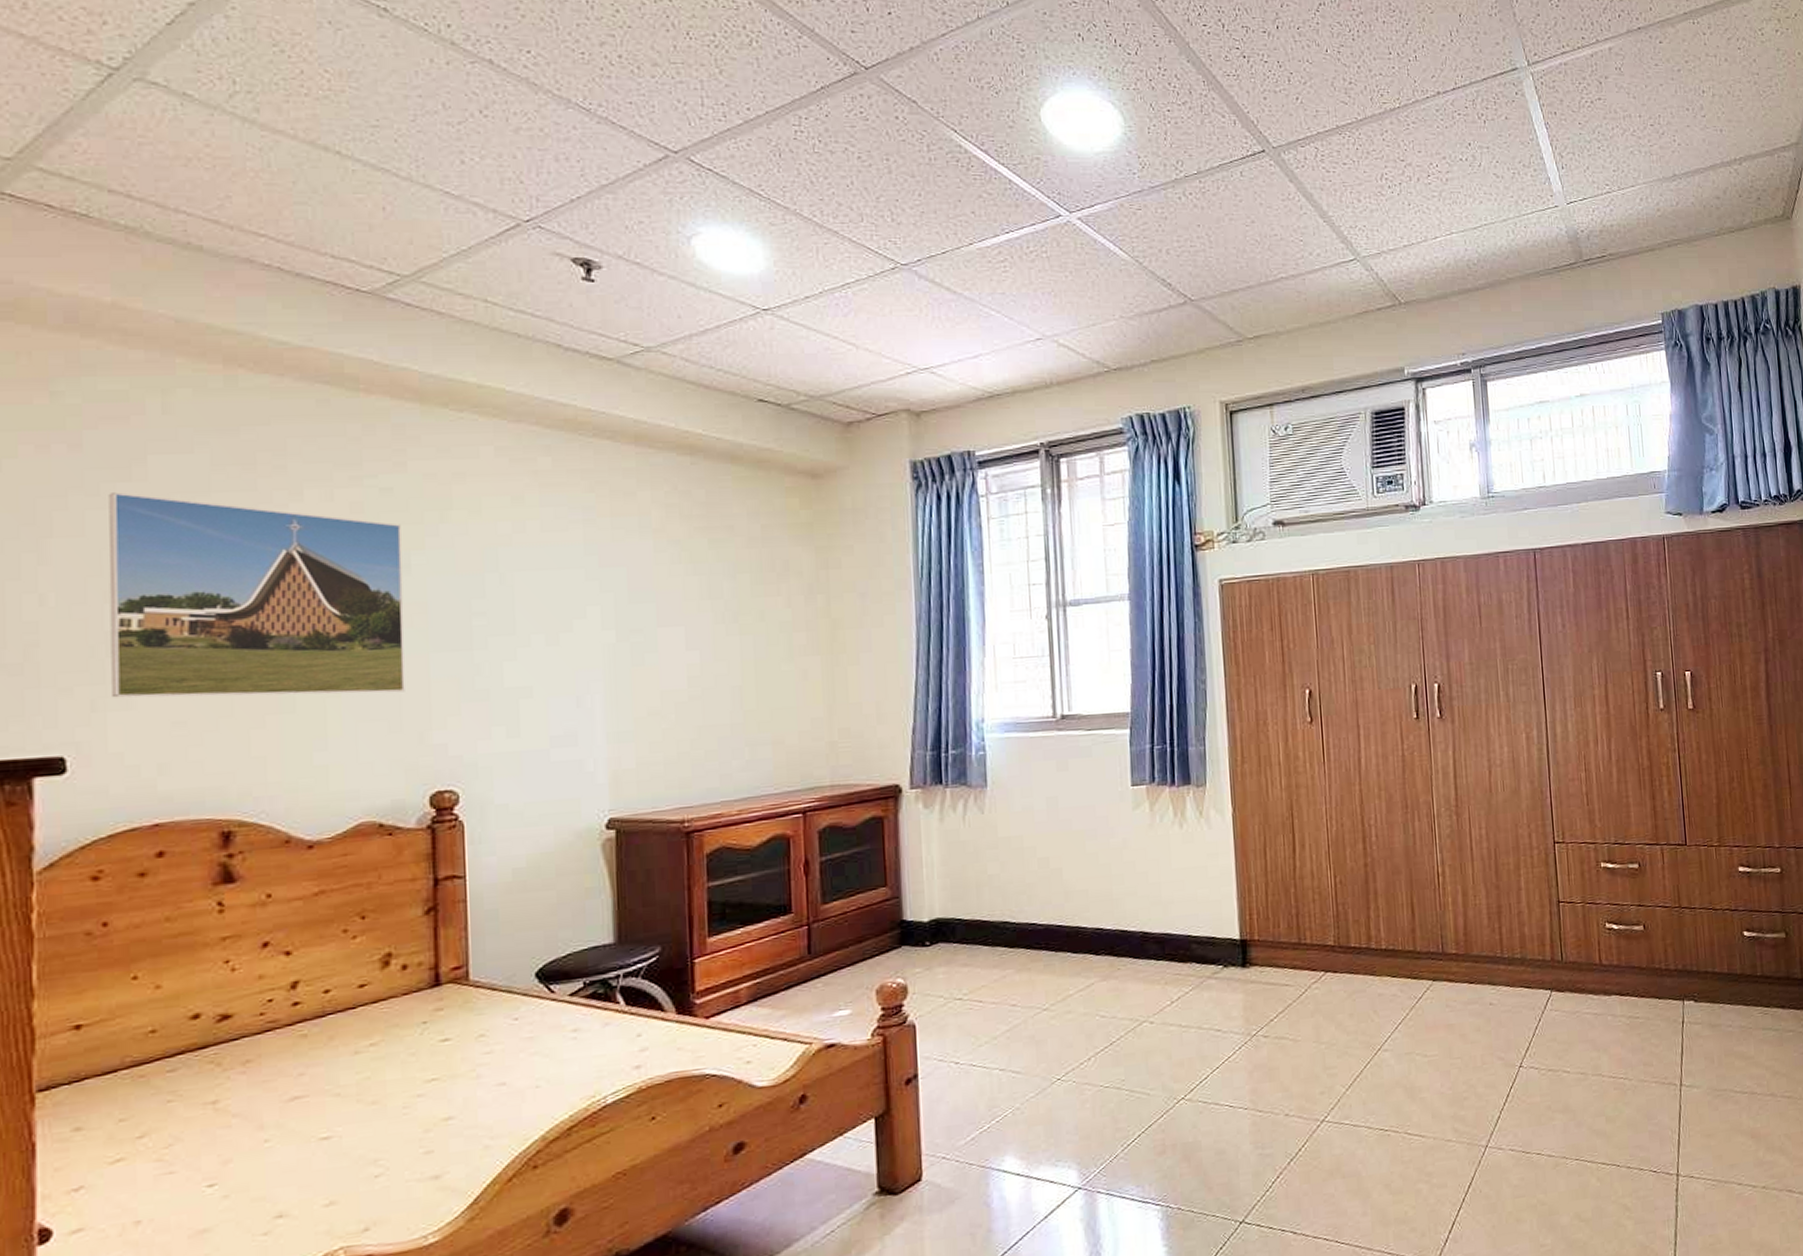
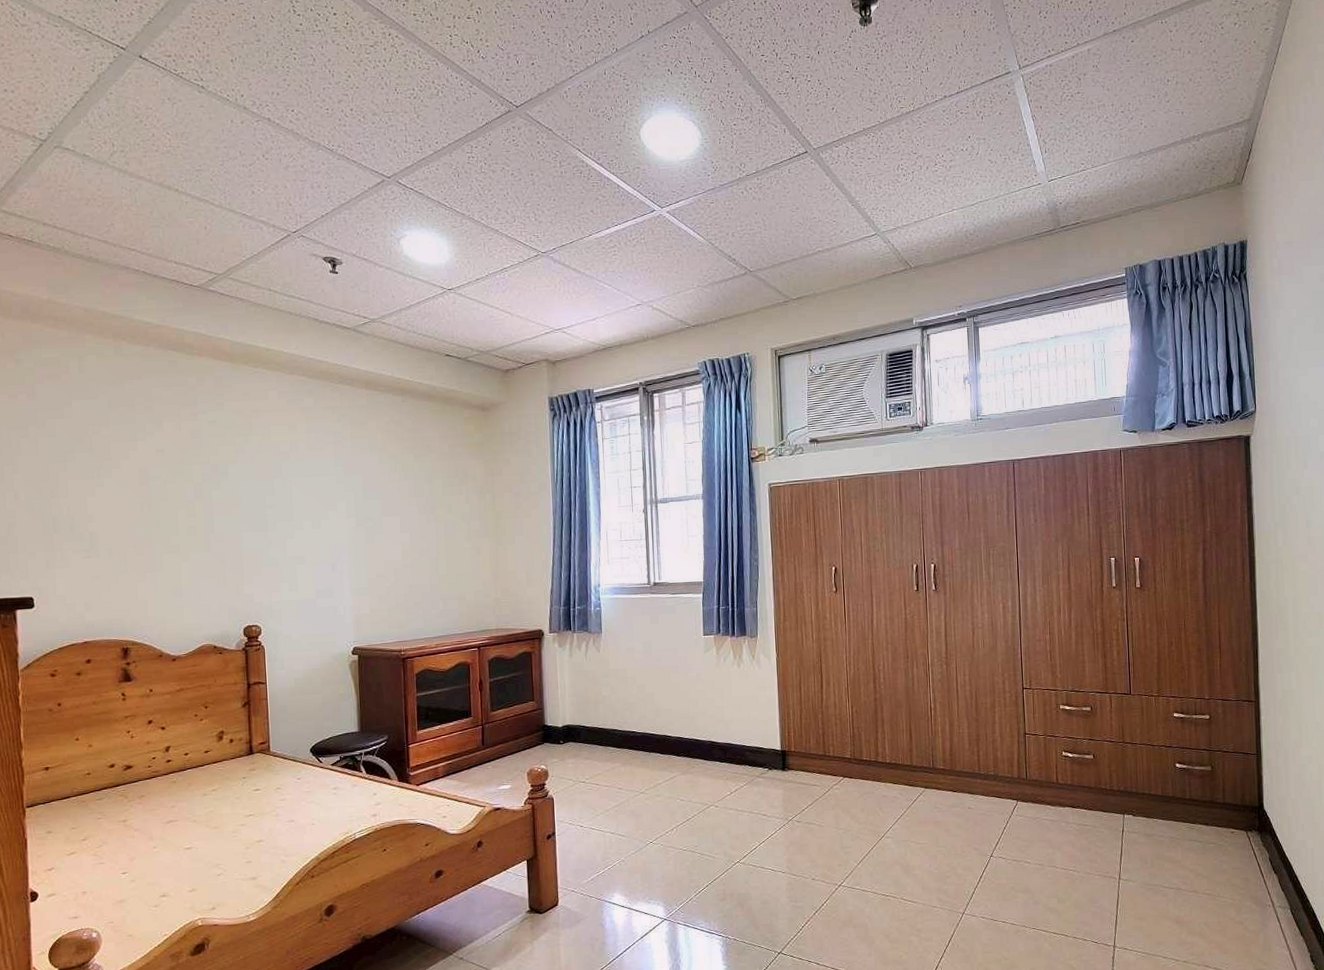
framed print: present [108,492,405,698] -> none [51,425,227,560]

